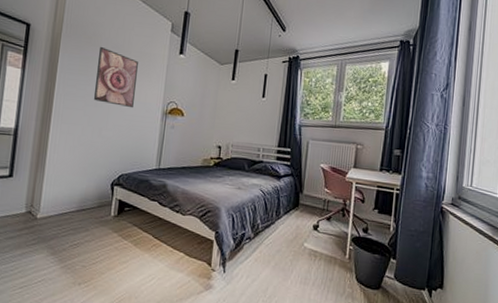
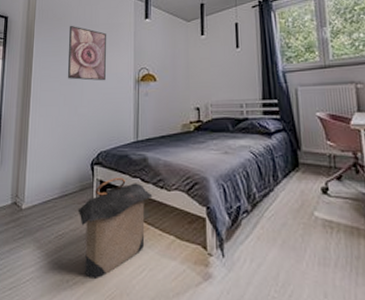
laundry hamper: none [94,198,168,284] -> present [77,177,153,280]

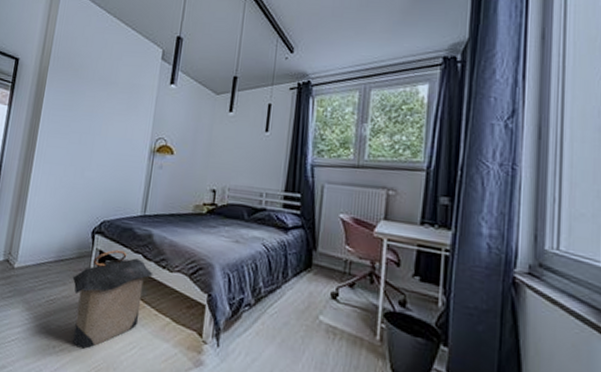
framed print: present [67,25,106,81] -> none [78,78,125,146]

